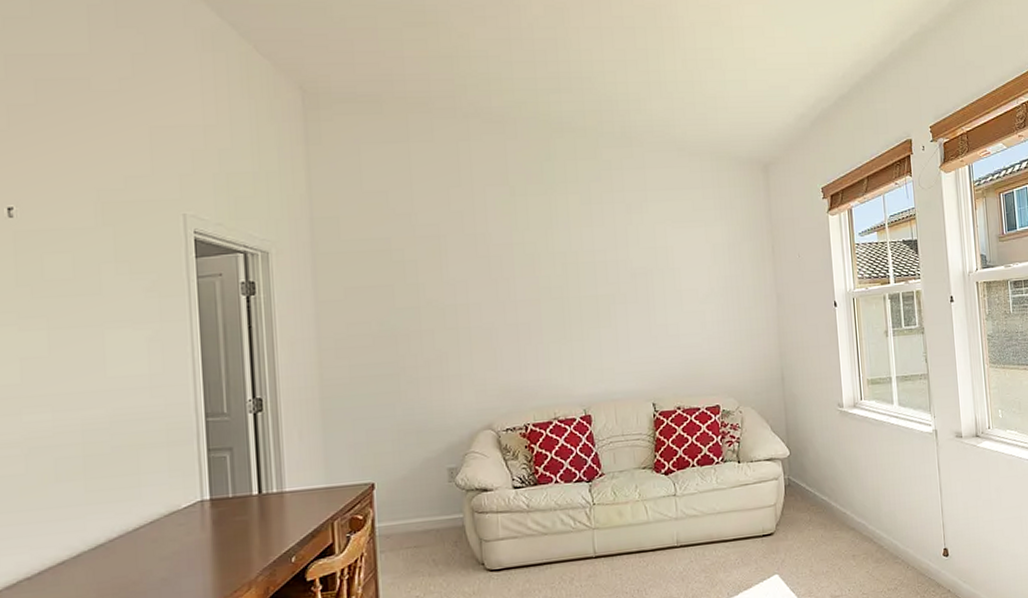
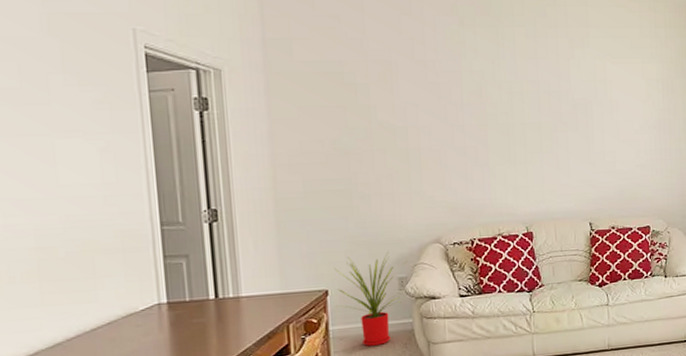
house plant: none [382,439,457,545] -> present [335,251,407,346]

